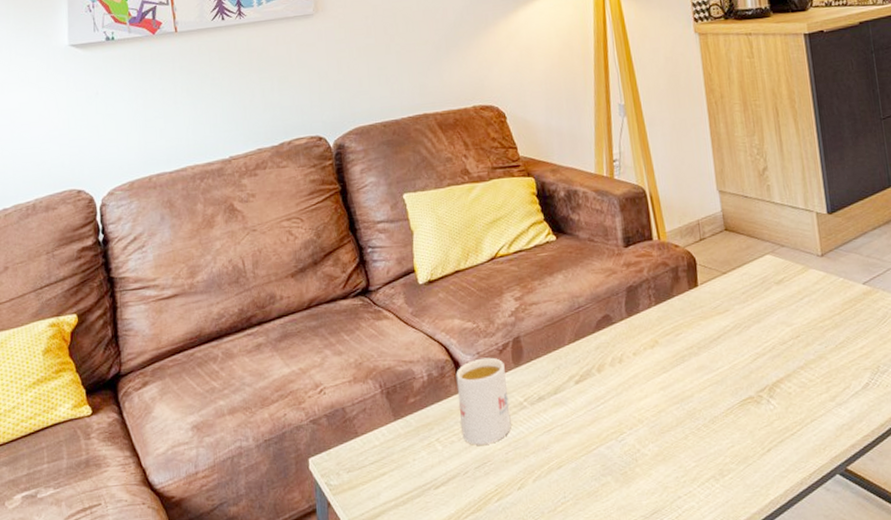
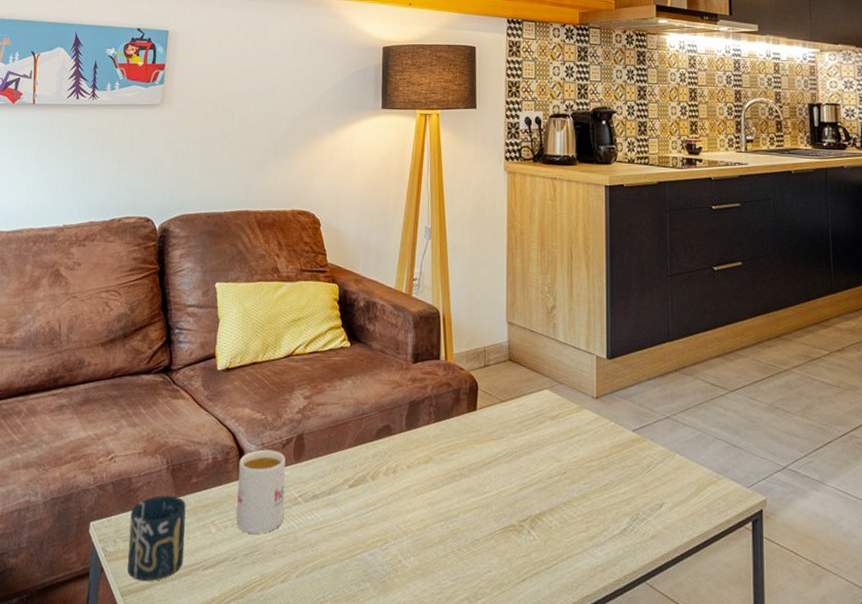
cup: none [350,418,413,510] -> present [128,495,186,582]

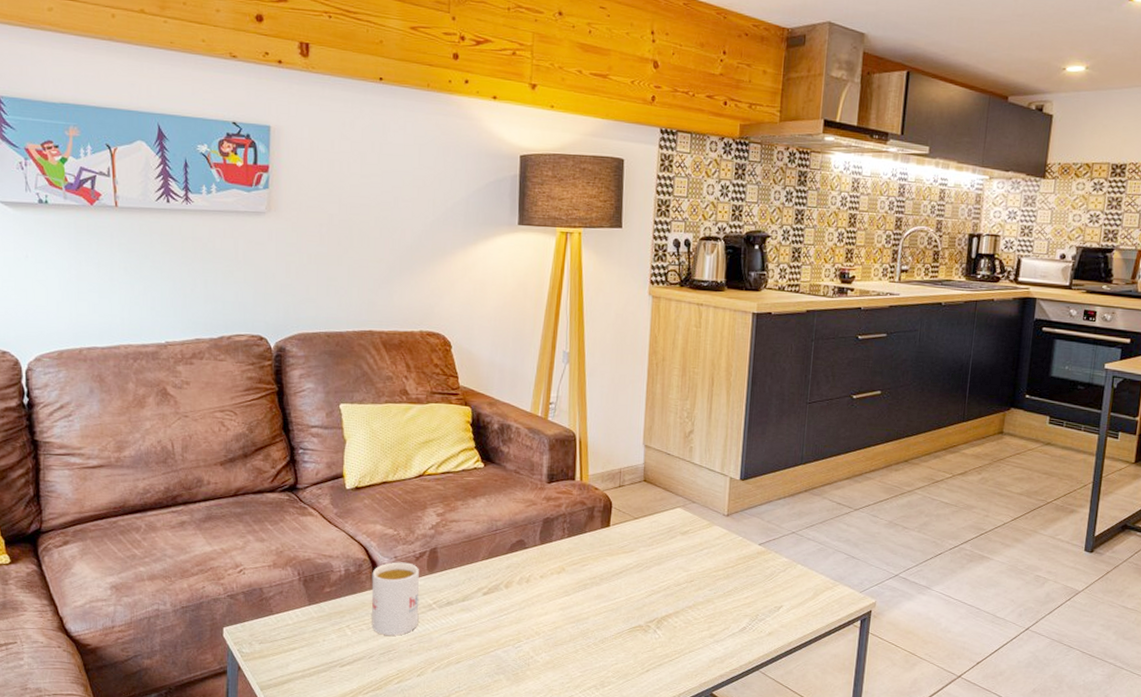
cup: present [128,495,186,582] -> none [264,603,321,677]

